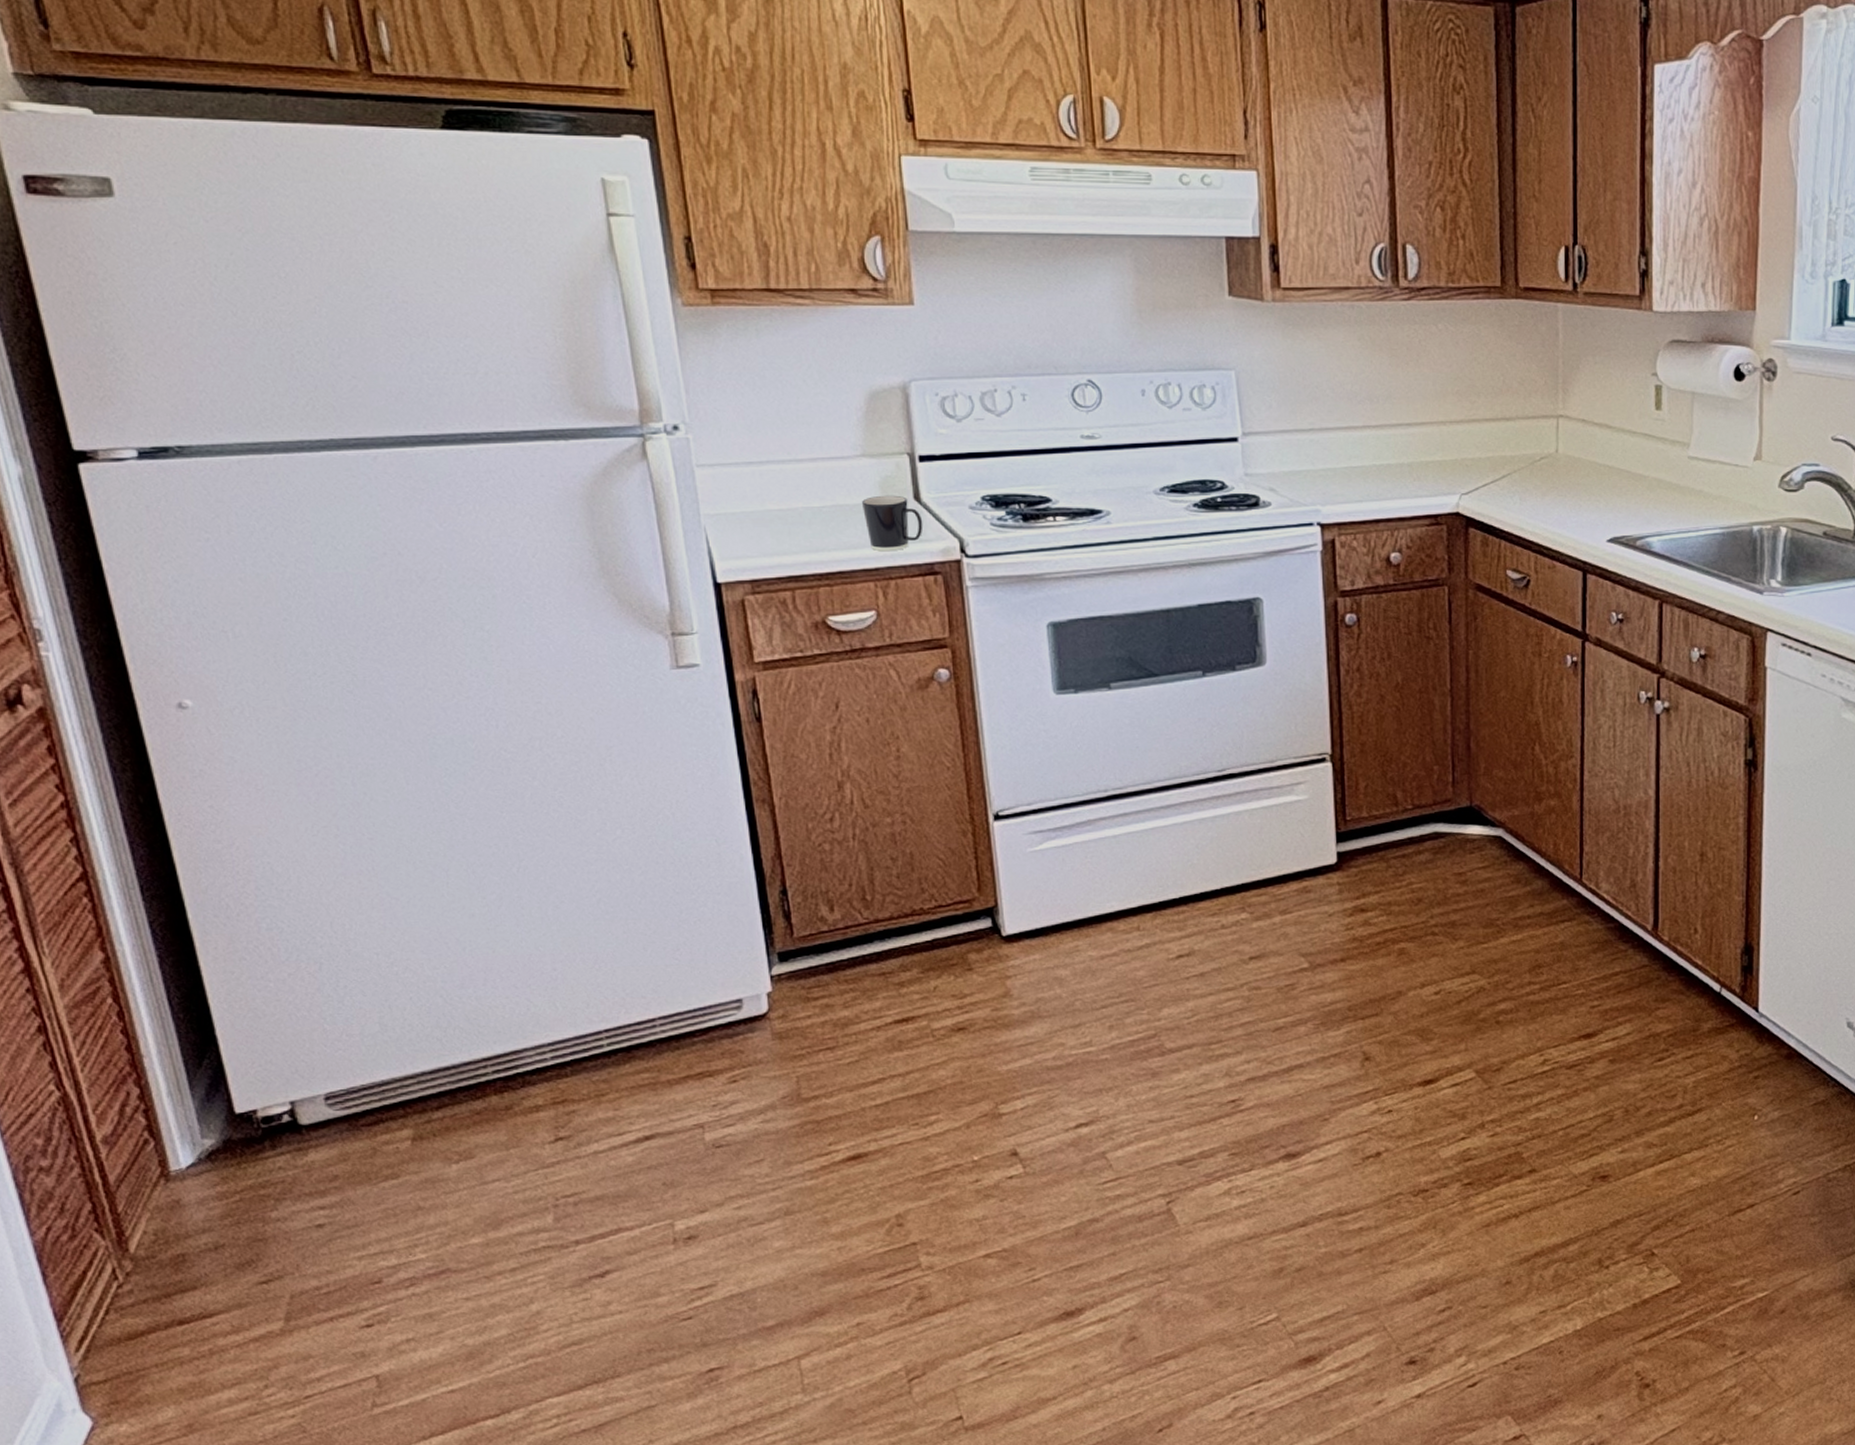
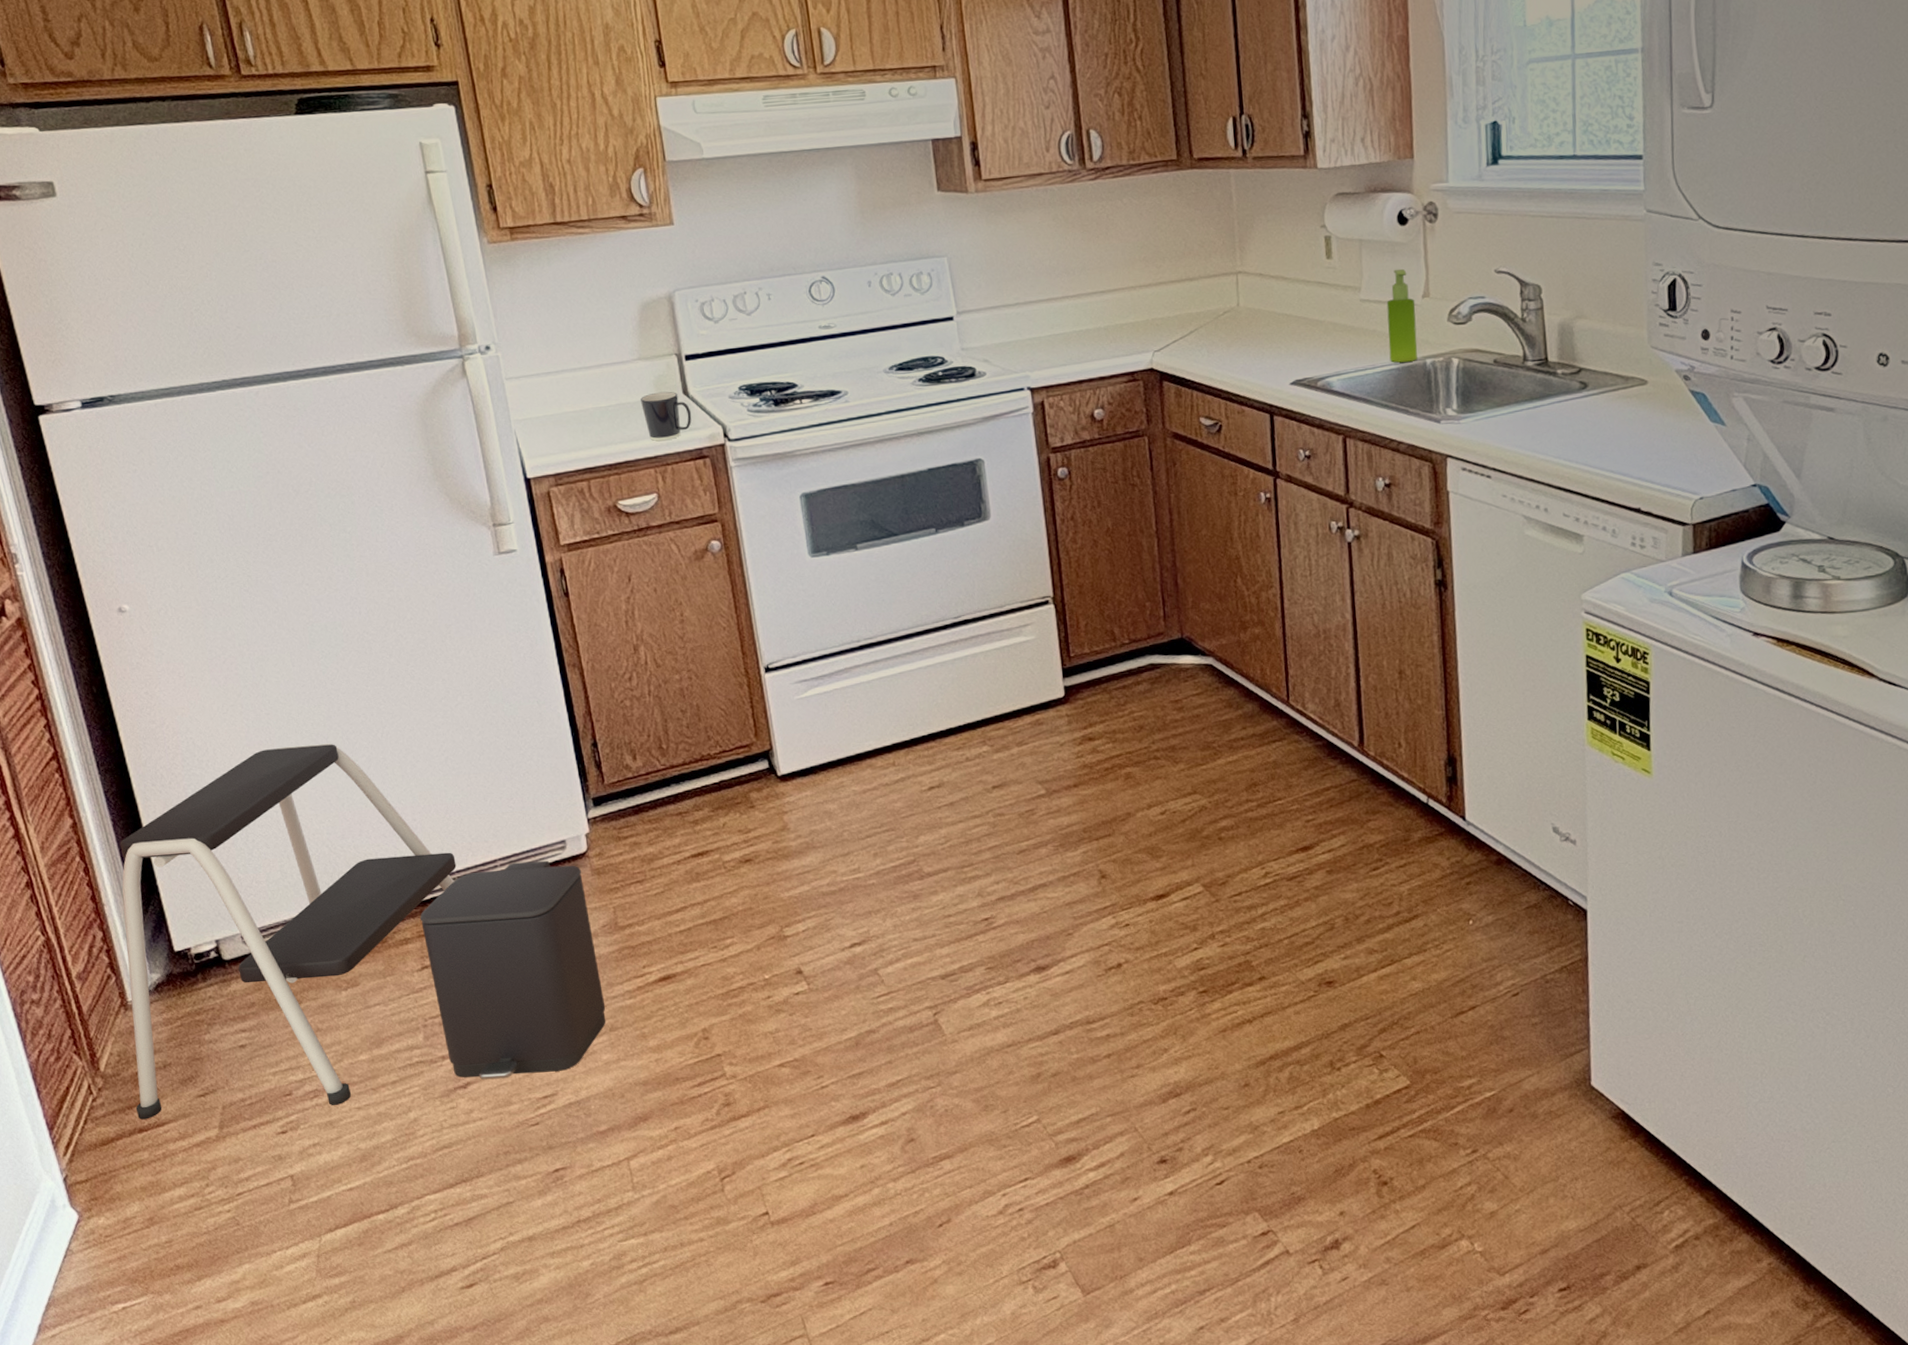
step stool: none [167,876,605,1310] -> present [120,743,457,1120]
pedal bin: none [555,1021,781,1269] -> present [419,860,606,1080]
soap dispenser: none [1715,427,1746,527] -> present [1386,268,1418,363]

